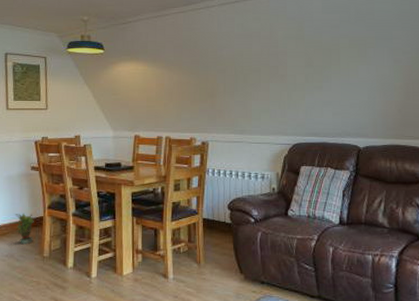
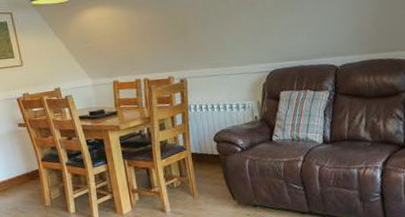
potted plant: present [15,213,34,245] -> none [11,168,34,198]

